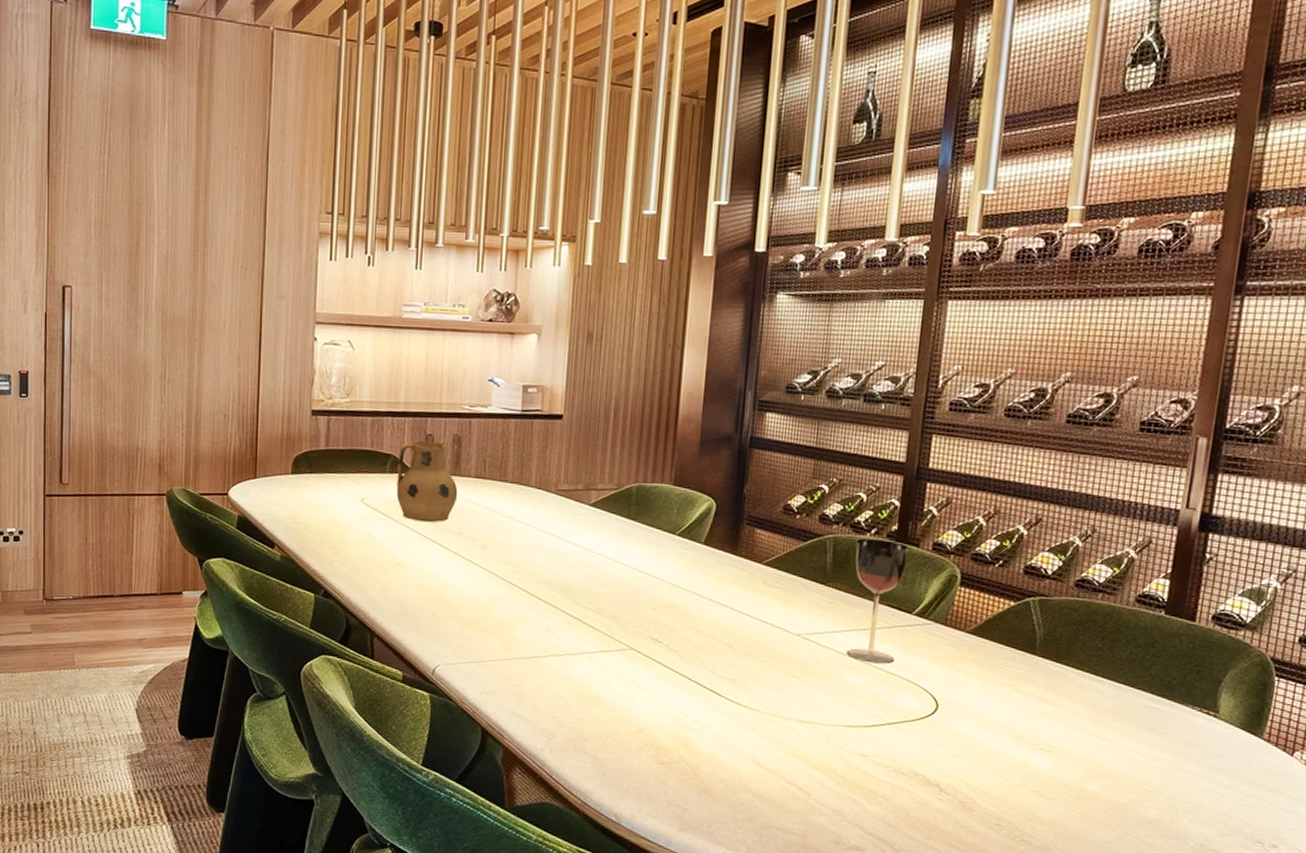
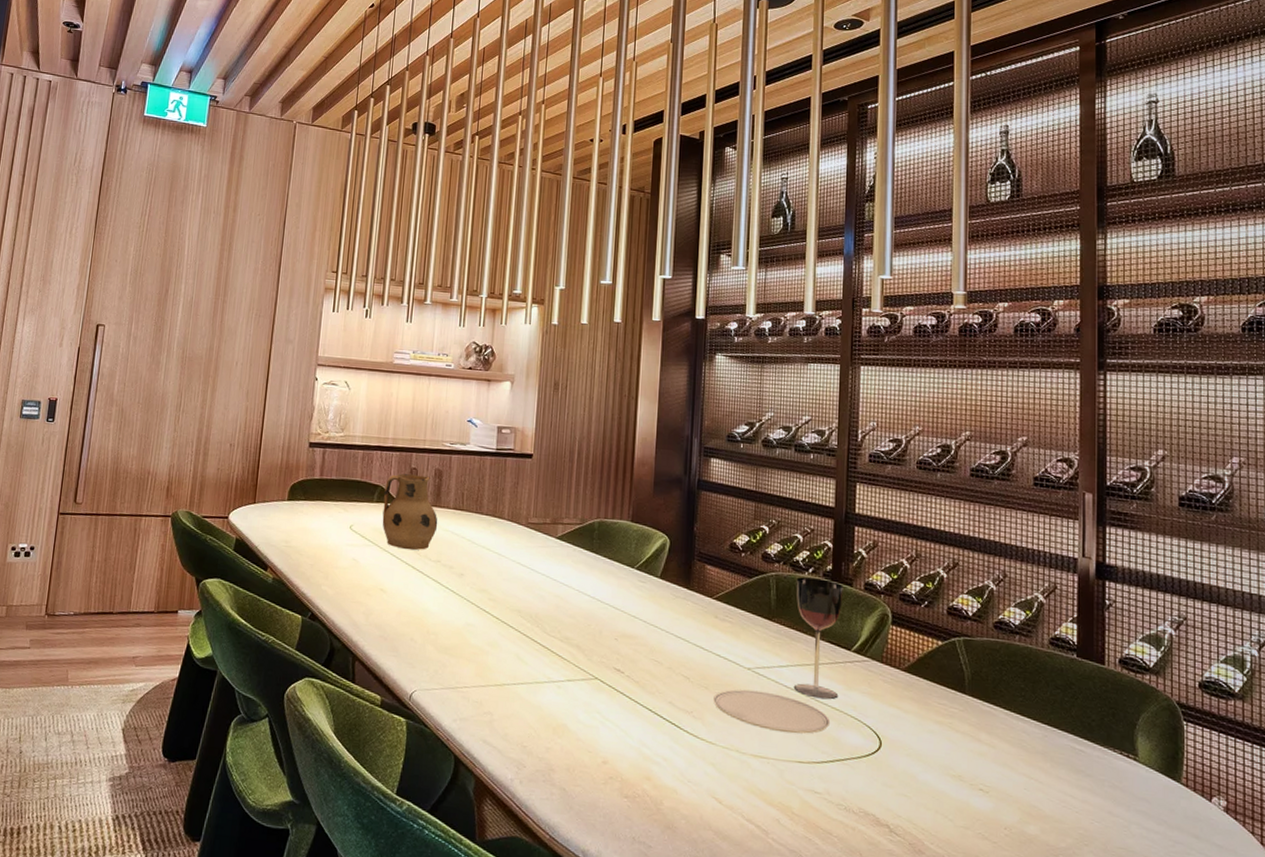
plate: none [758,655,885,699] -> present [713,689,831,734]

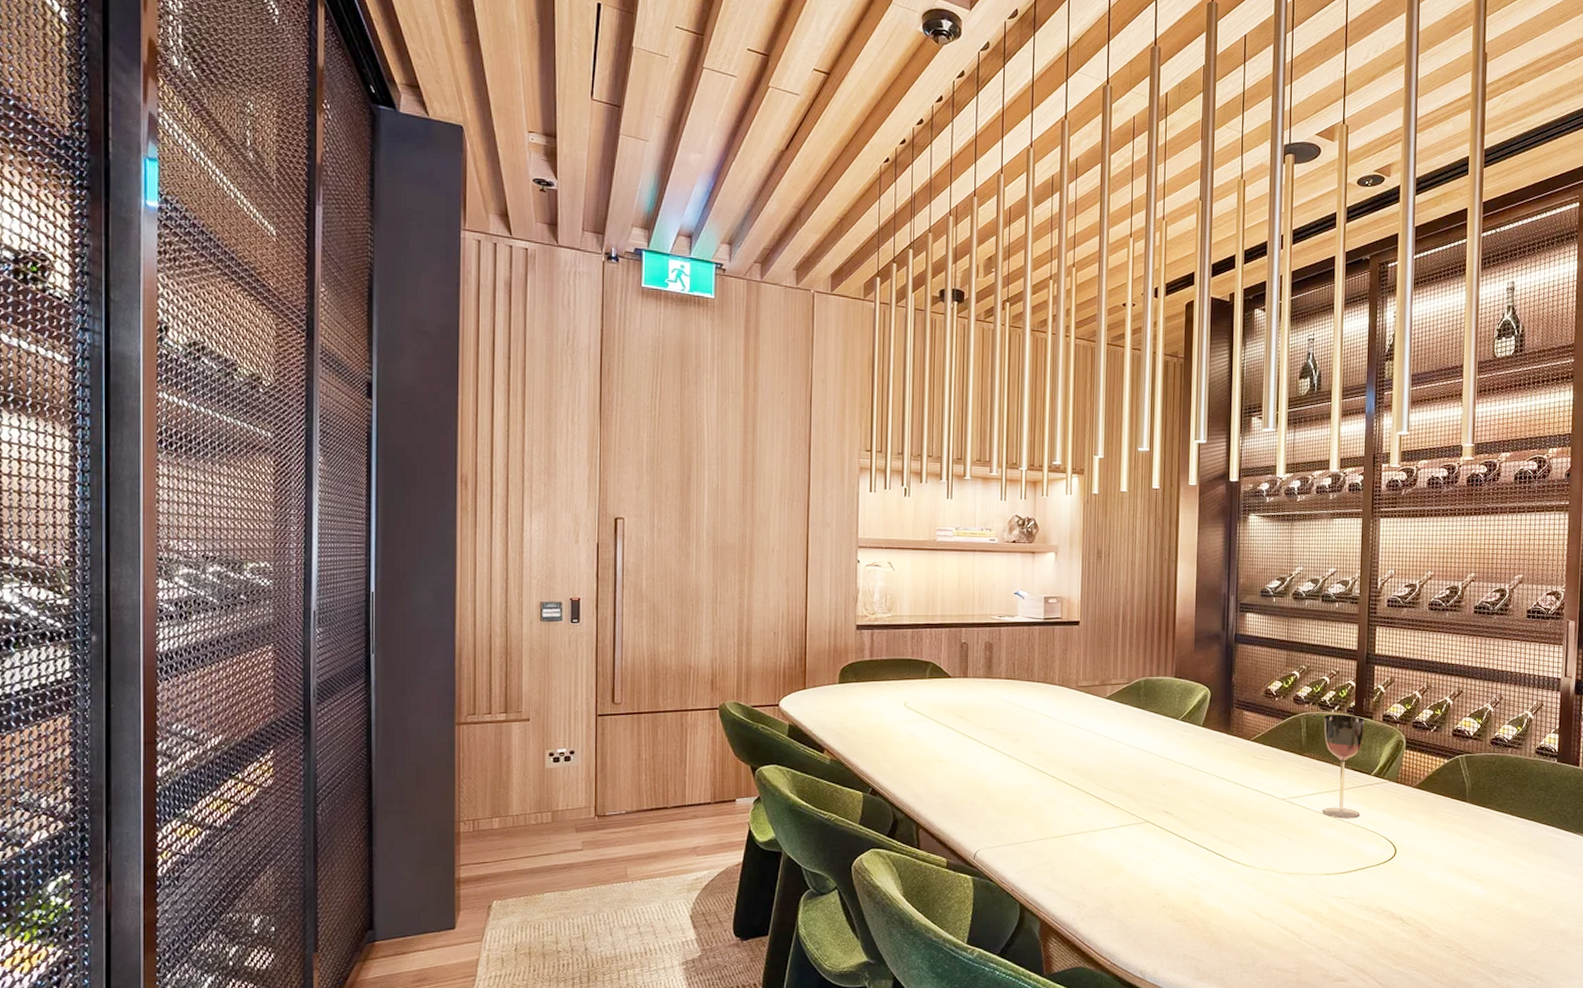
jug: present [382,473,438,550] -> none [936,649,991,721]
plate: present [713,689,831,734] -> none [1252,817,1354,851]

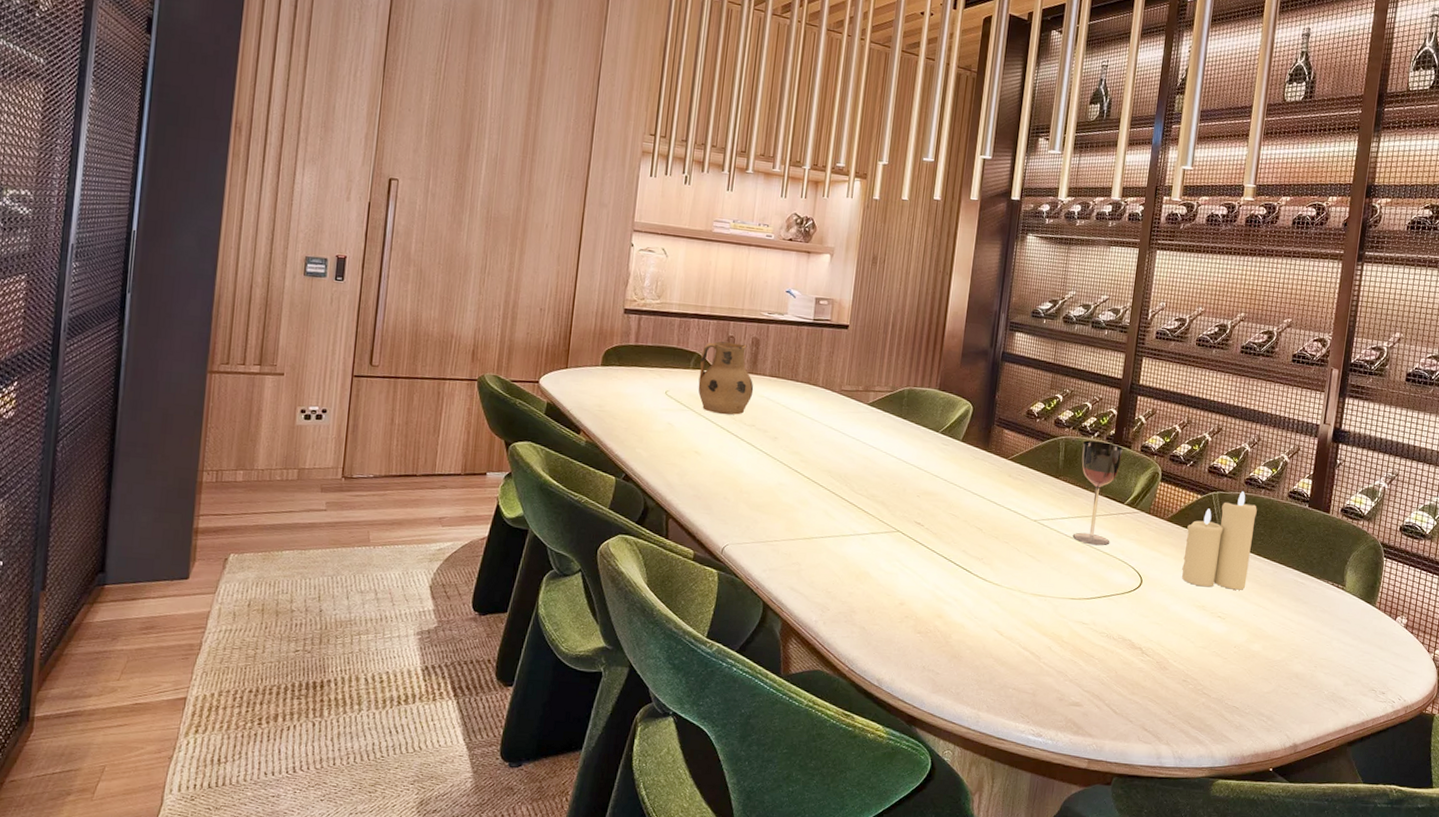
jug: none [936,649,991,721] -> present [698,341,754,415]
candle: none [1435,751,1506,851] -> present [1182,490,1257,590]

